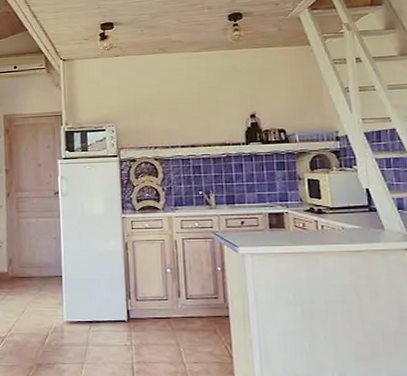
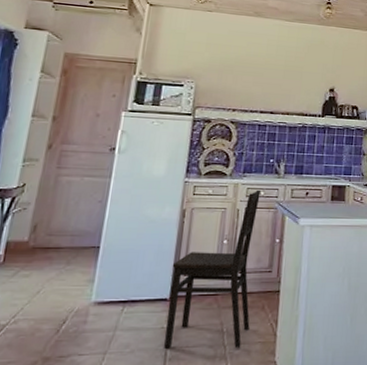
dining chair: none [124,221,205,366] -> present [164,189,261,349]

